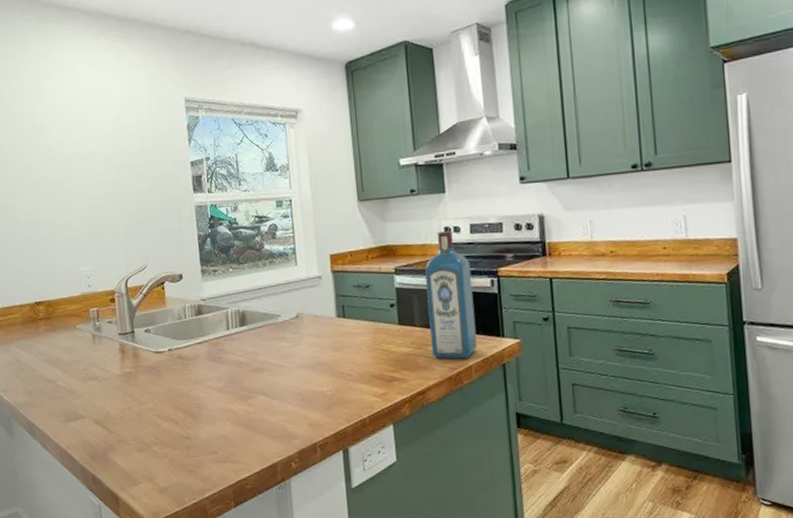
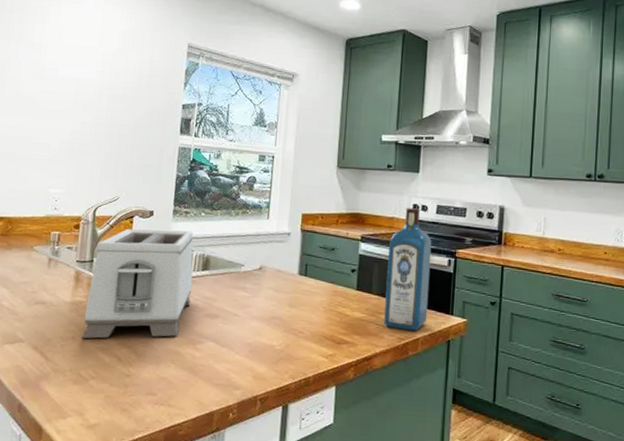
toaster: none [135,288,235,408] -> present [81,228,194,339]

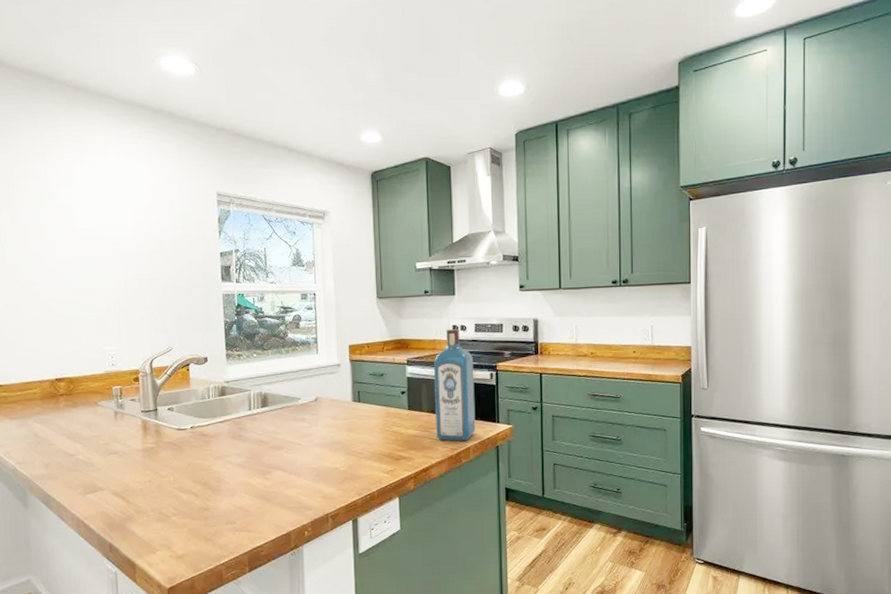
toaster: present [81,228,194,339] -> none [157,372,256,481]

